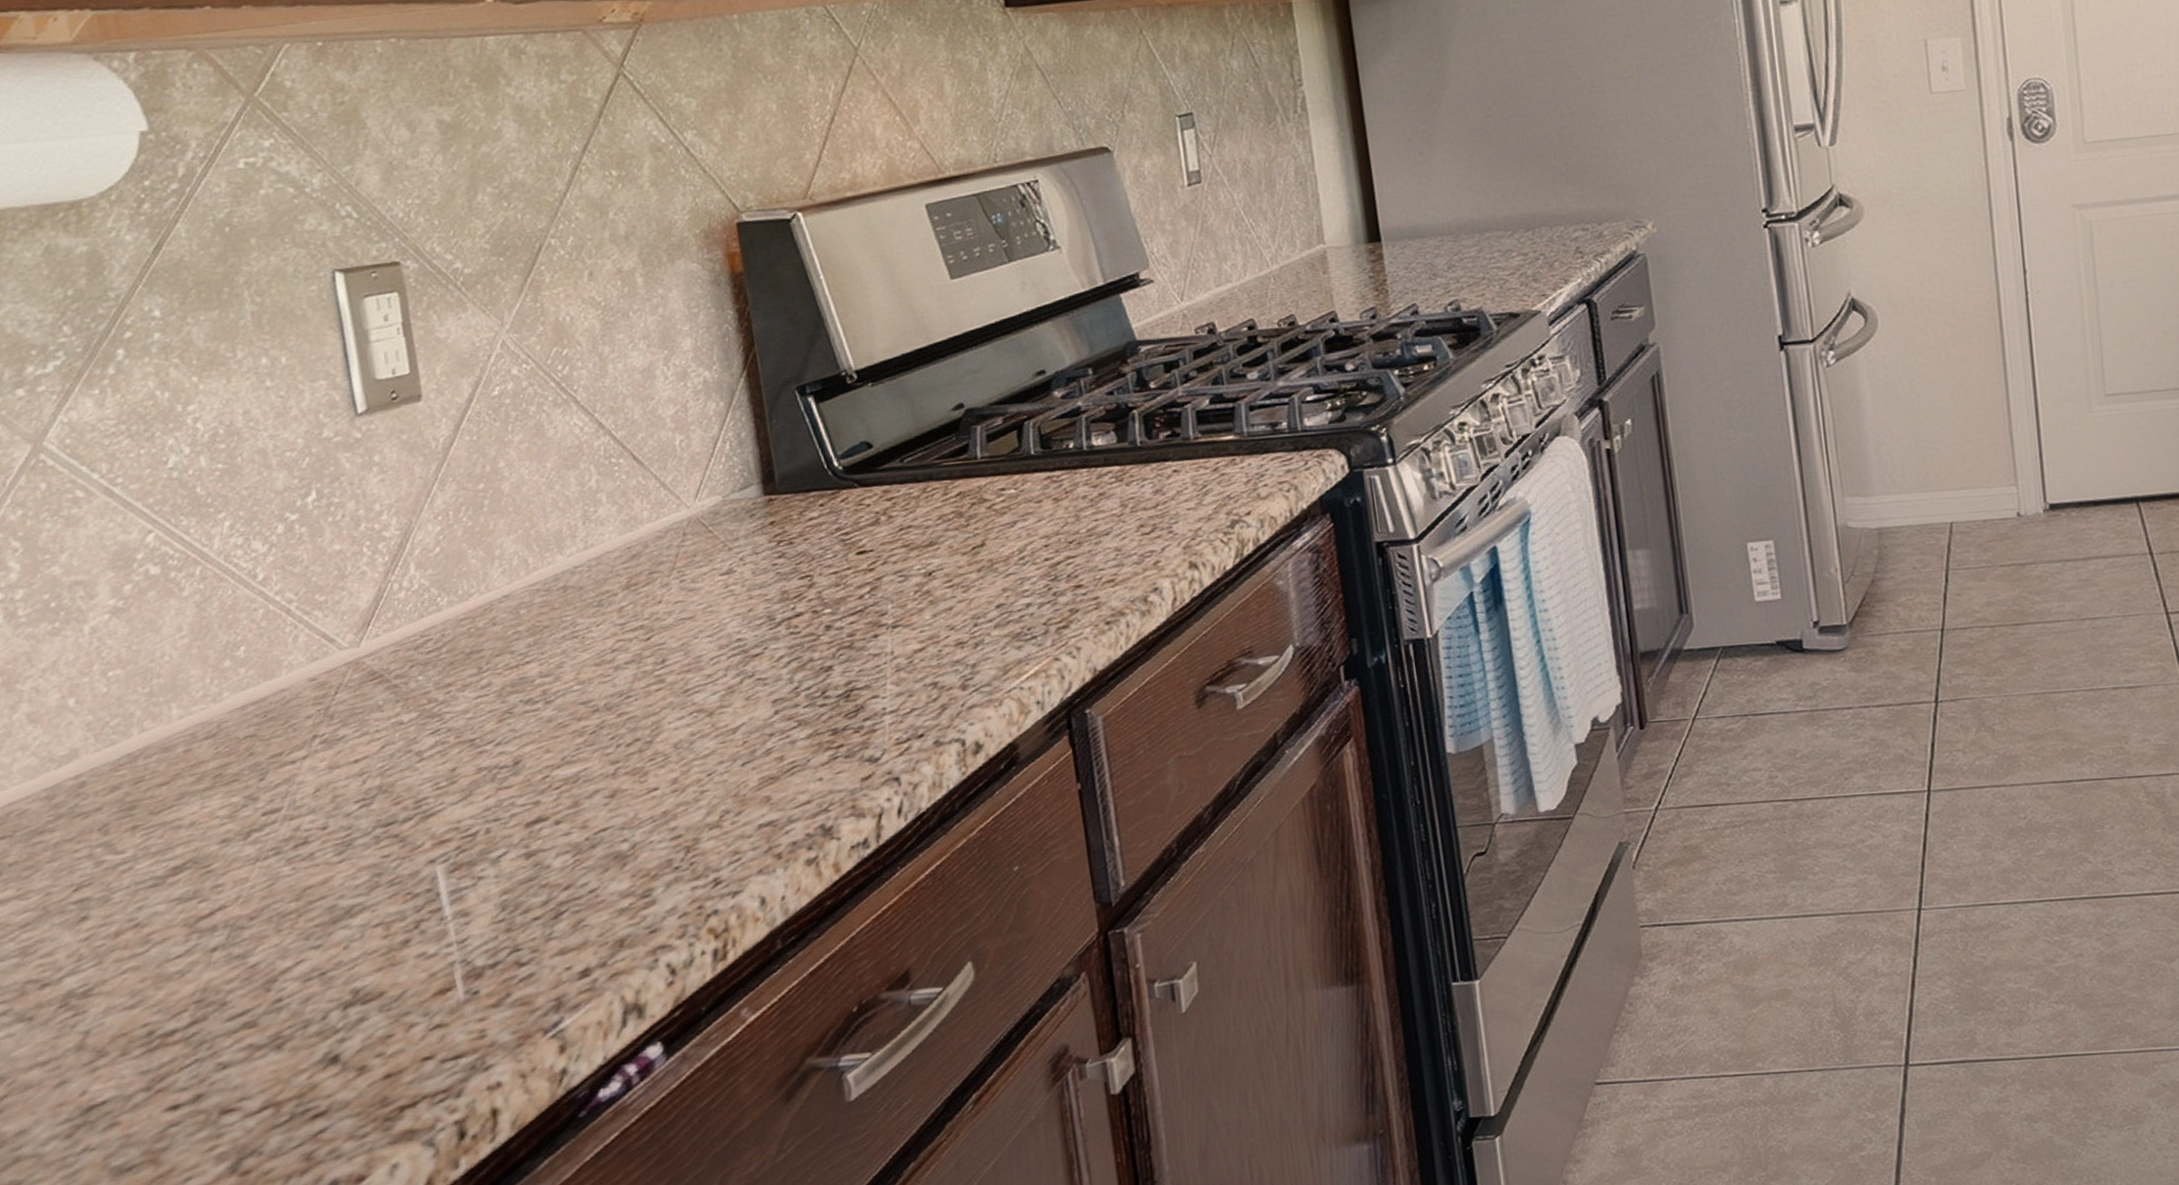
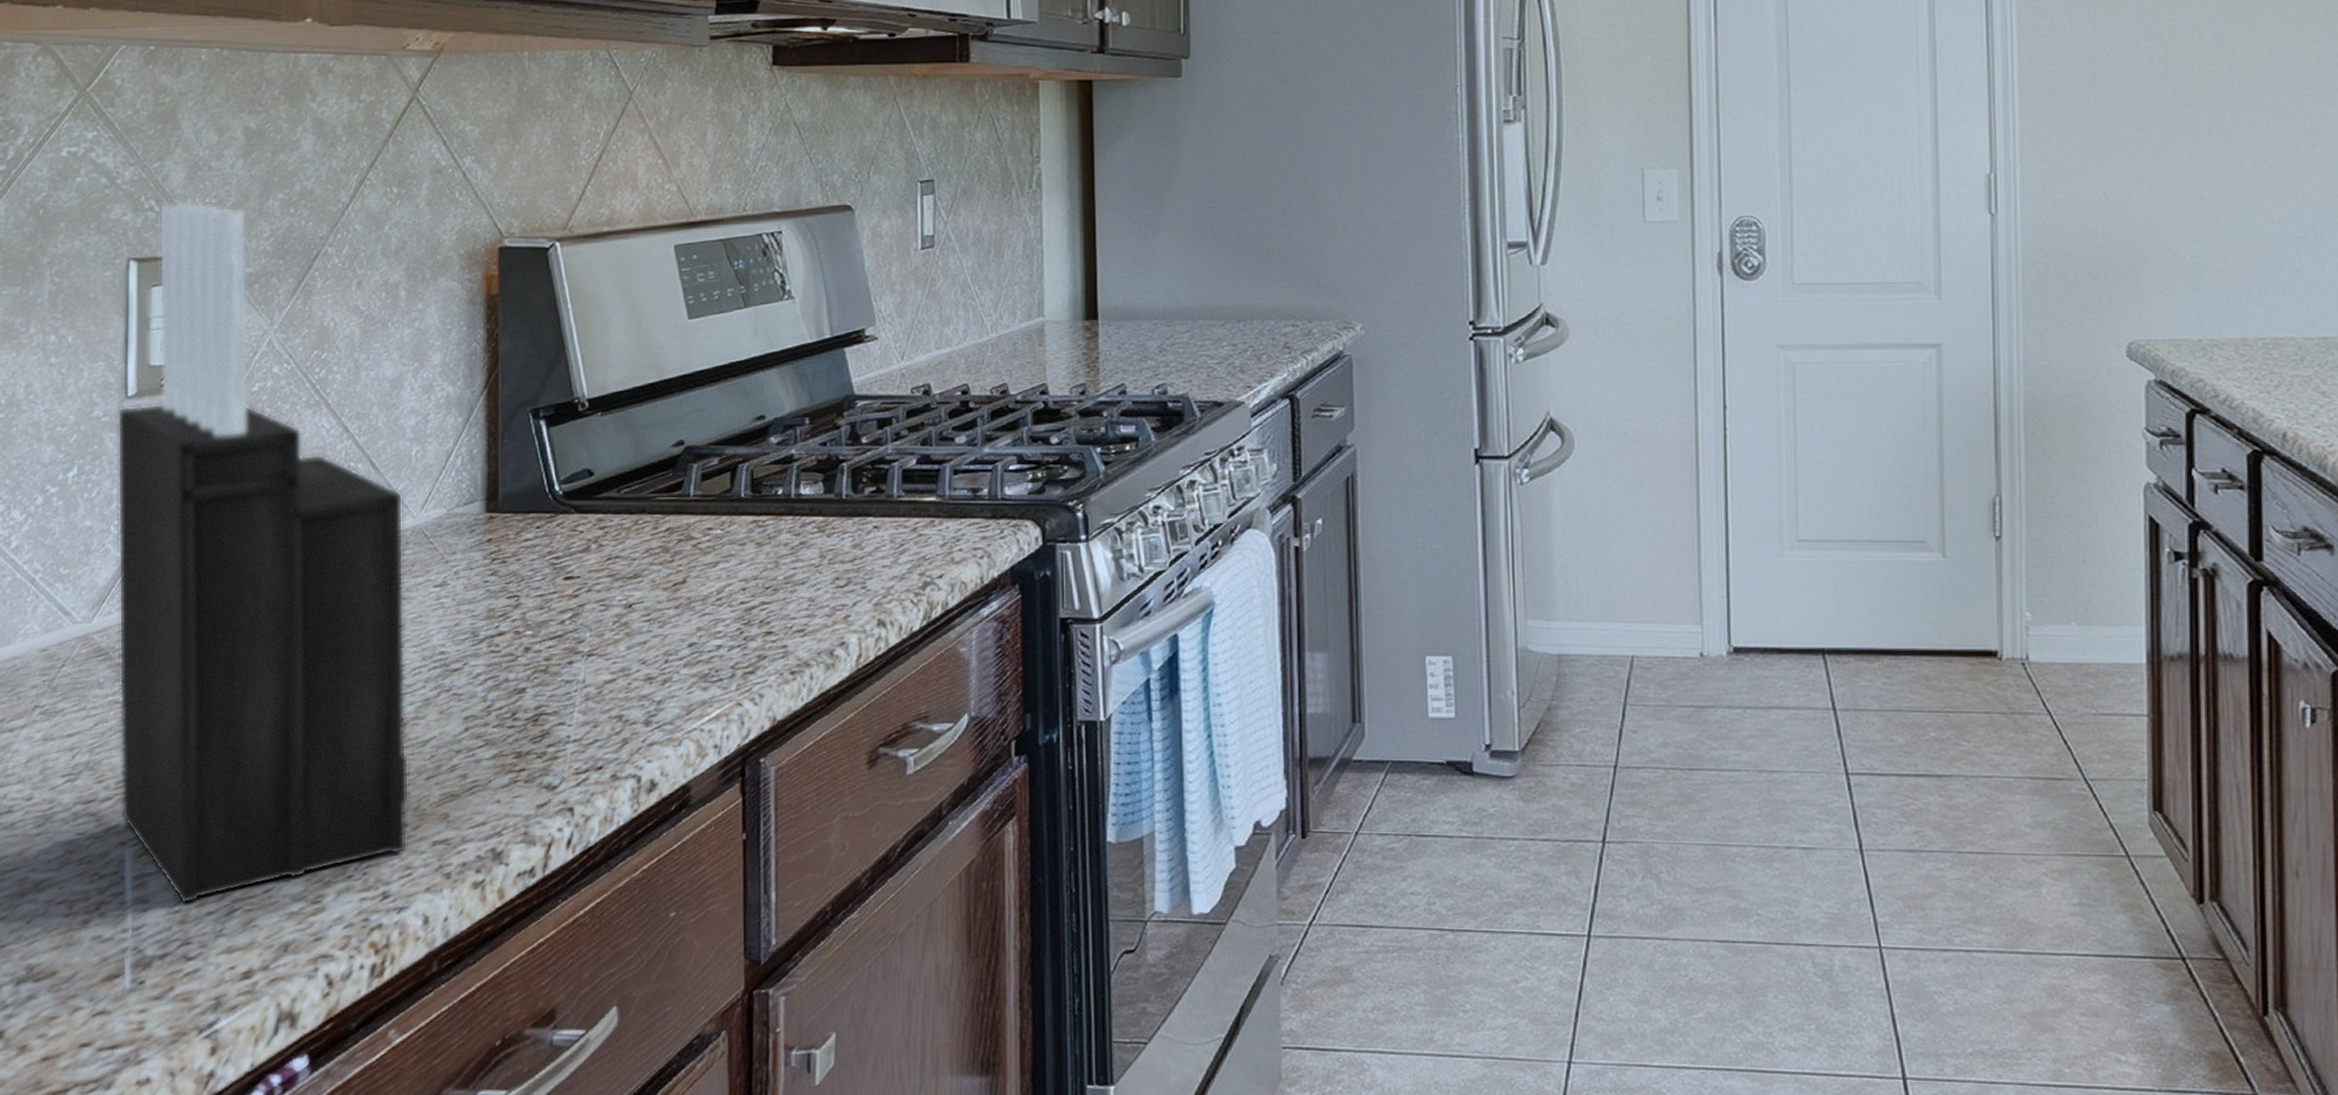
knife block: none [349,205,733,912] -> present [117,202,409,904]

